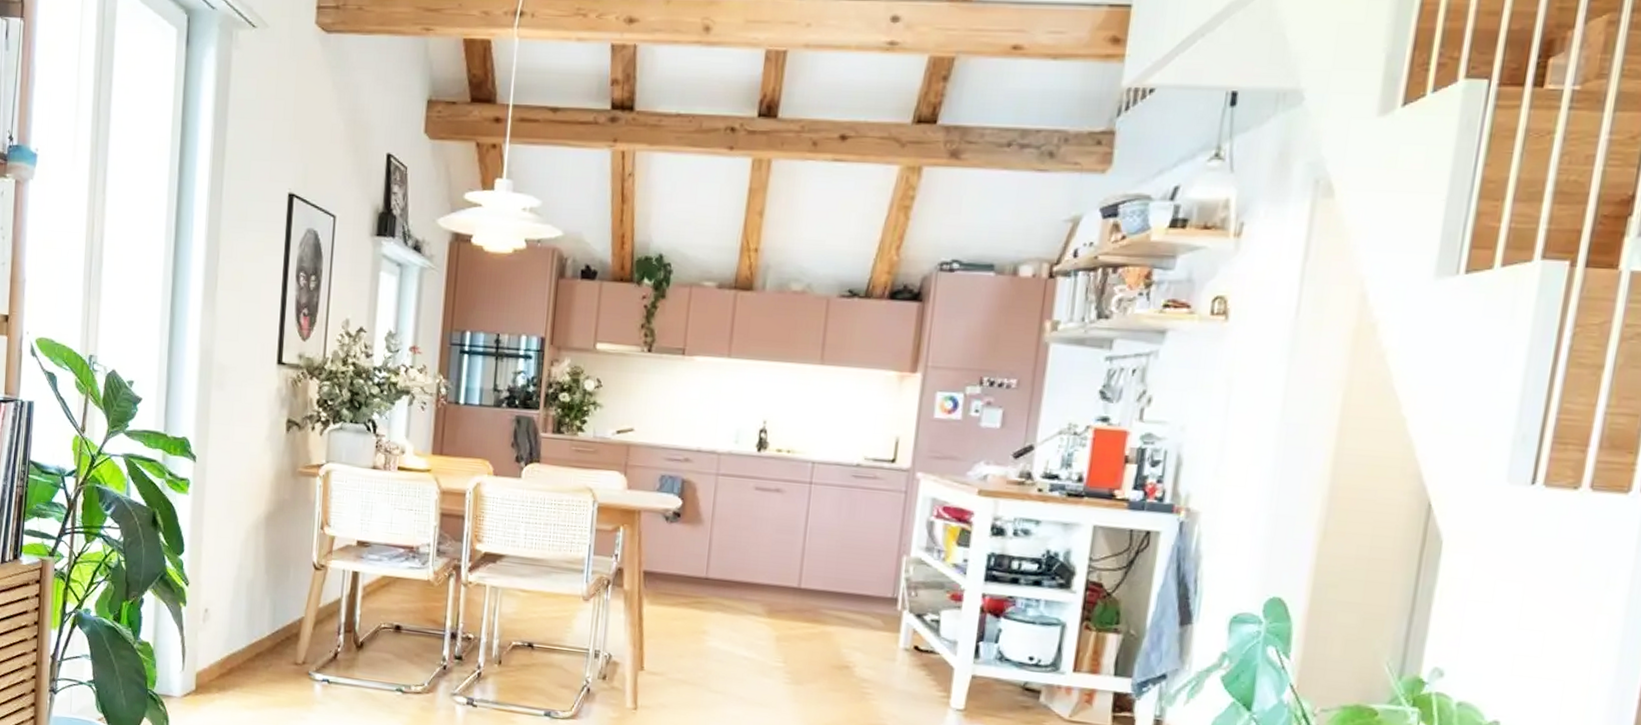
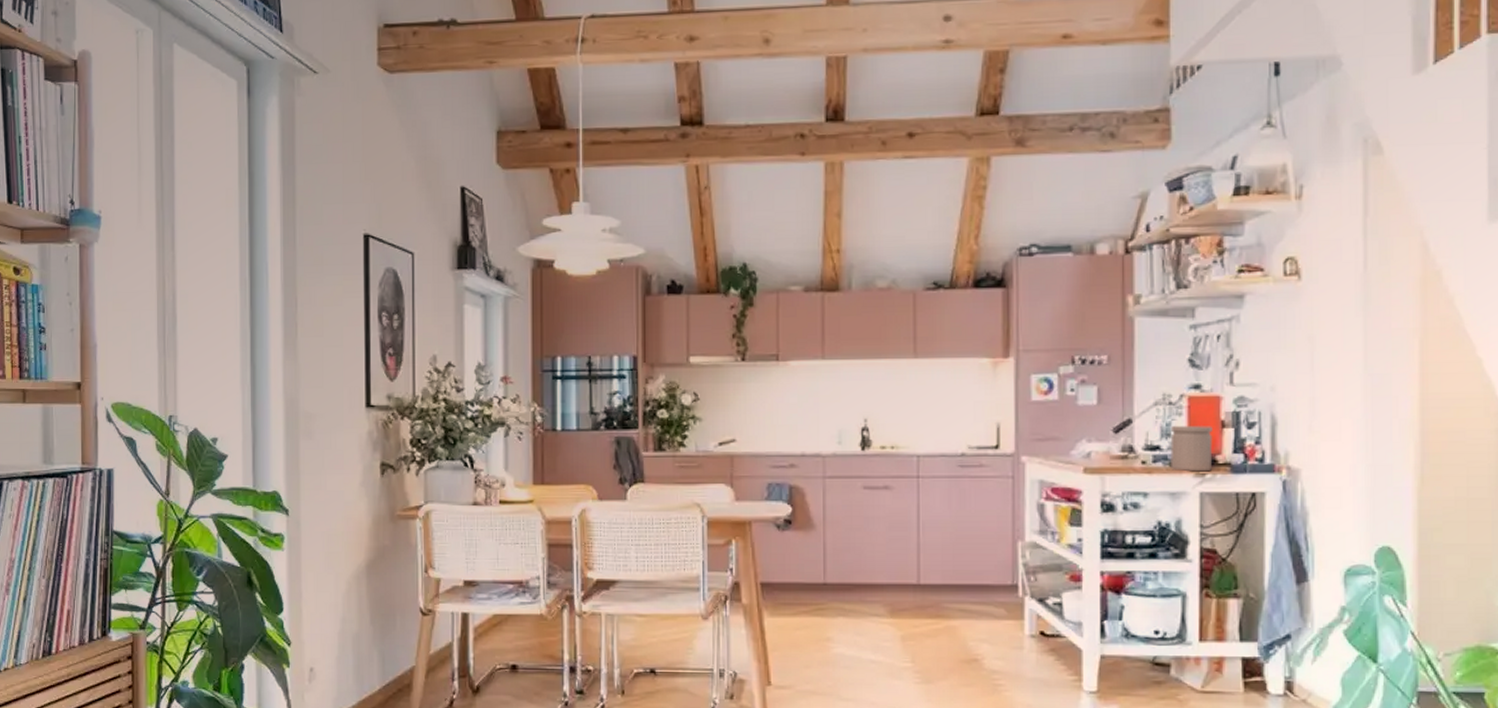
jar: none [1067,457,1115,506] -> present [1170,426,1213,472]

